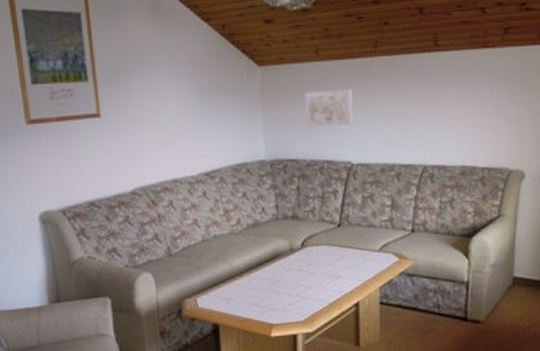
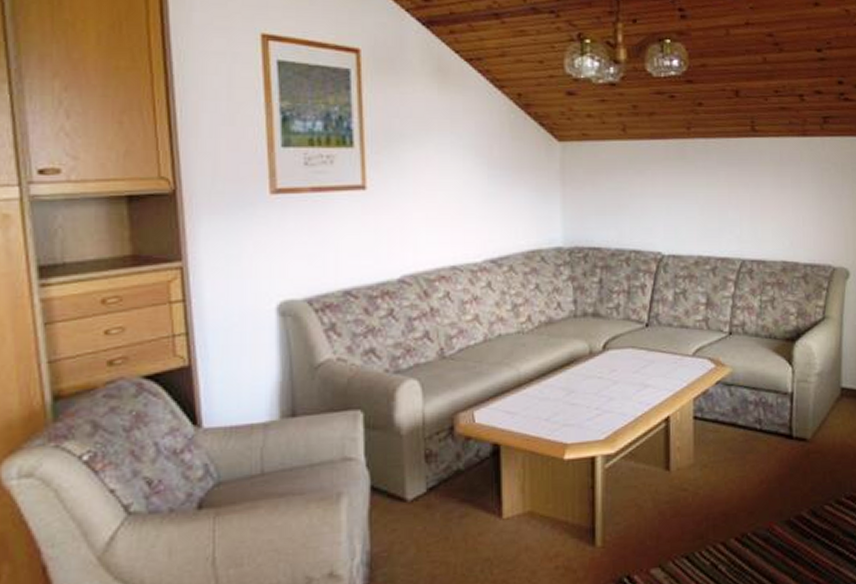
wall art: present [305,89,353,127] -> none [610,172,664,212]

